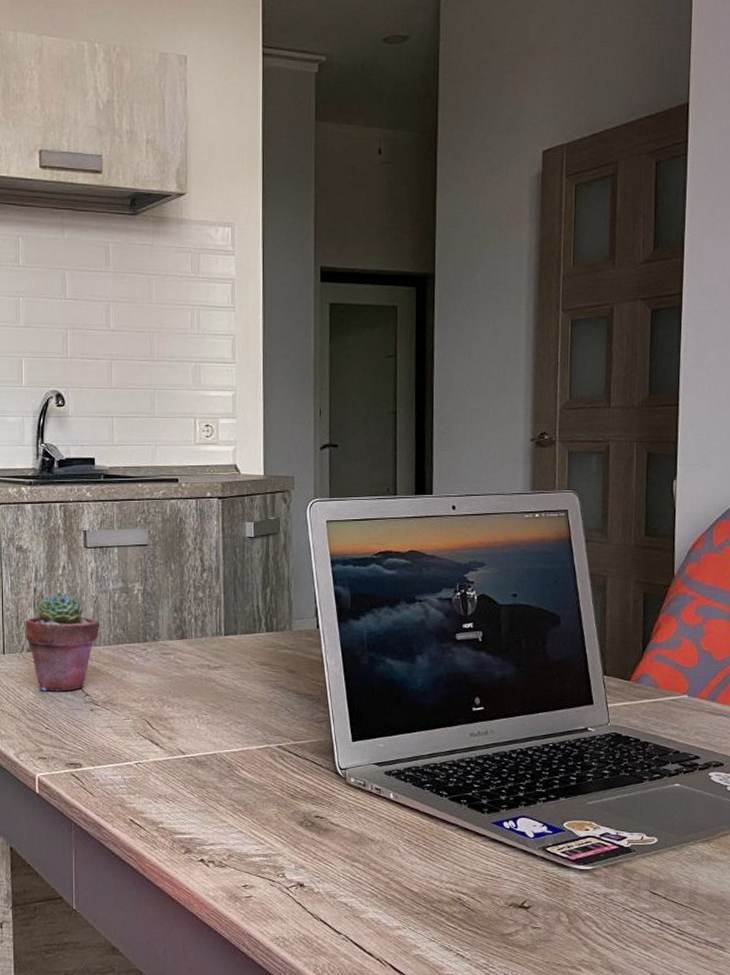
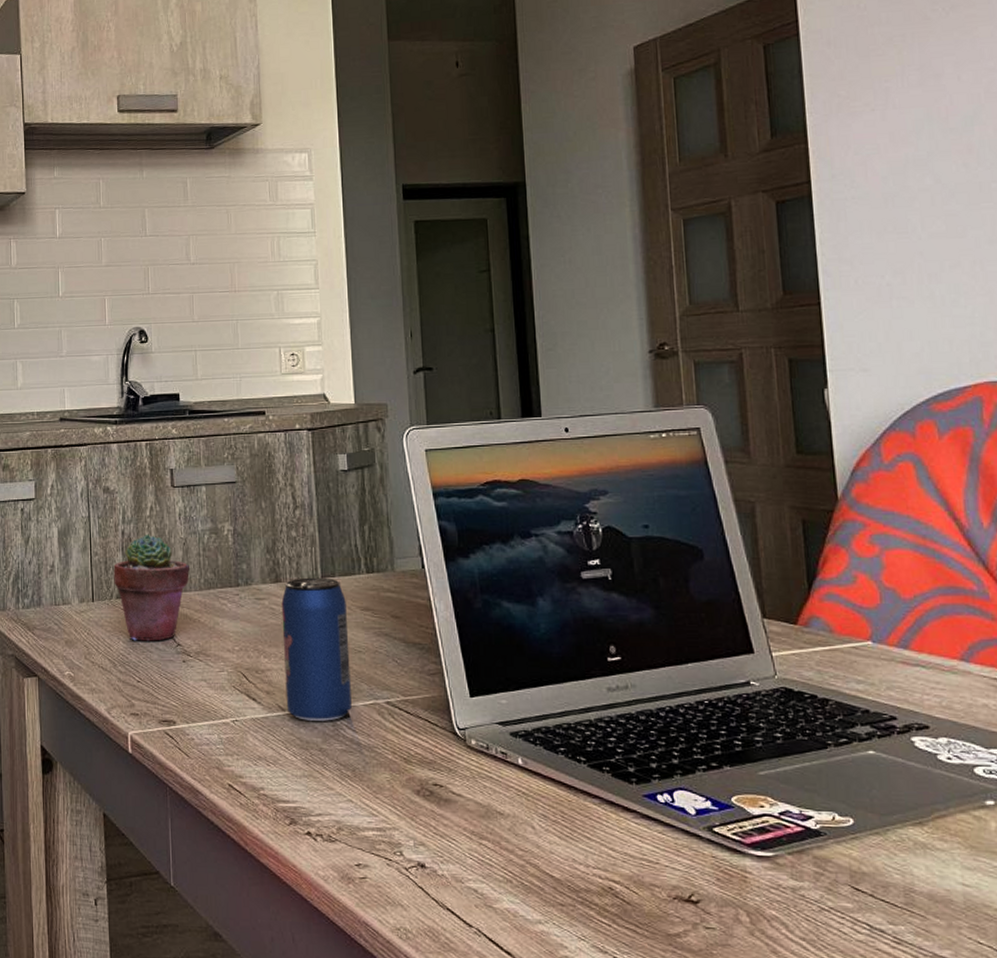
beverage can: none [186,635,247,763] -> present [281,577,352,721]

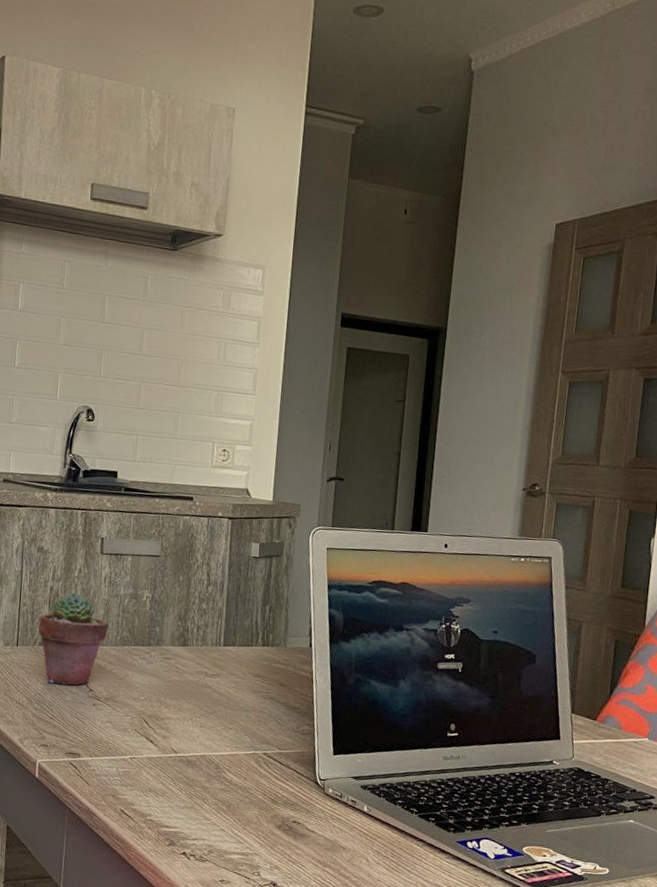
beverage can: present [281,577,352,721] -> none [179,644,242,765]

